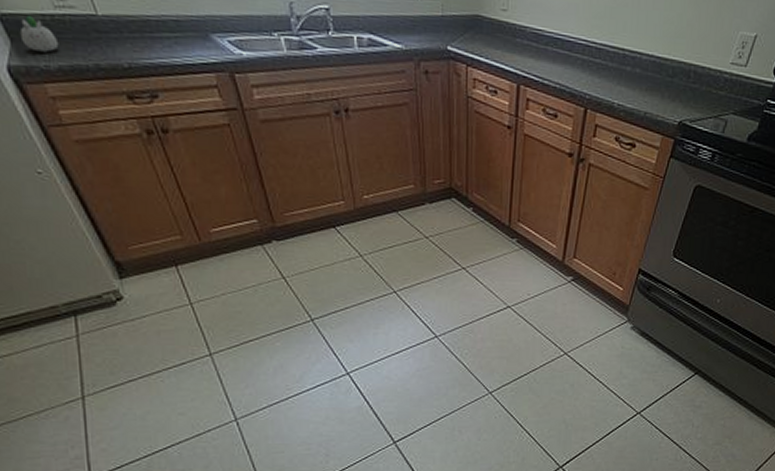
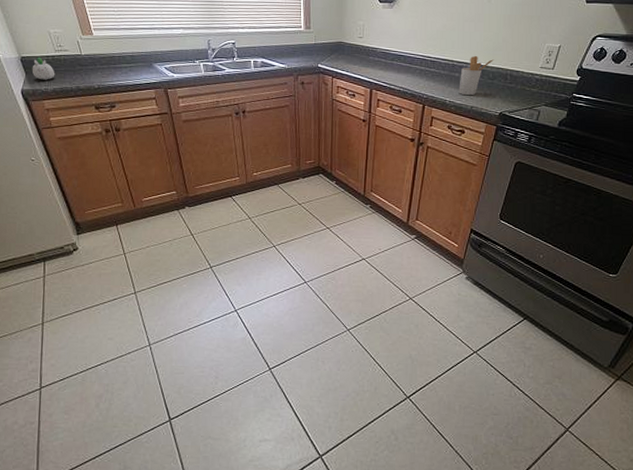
utensil holder: none [630,43,676,98] -> present [458,55,495,96]

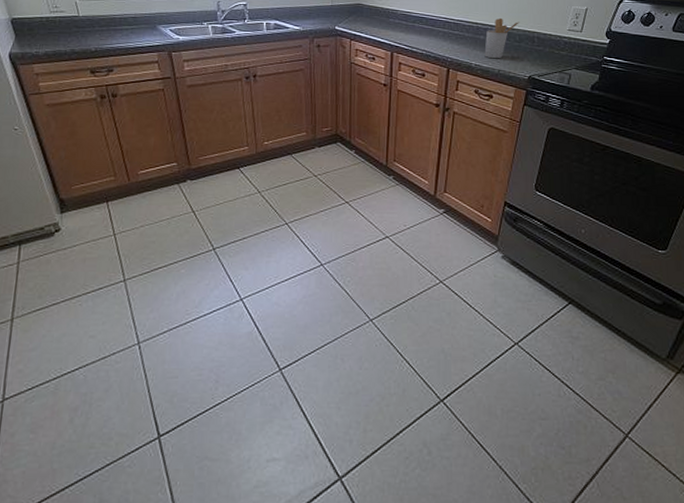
succulent planter: present [32,57,55,80] -> none [22,19,49,43]

